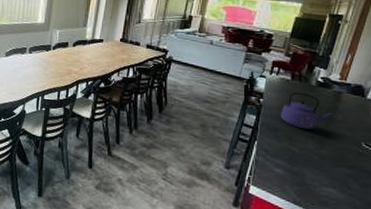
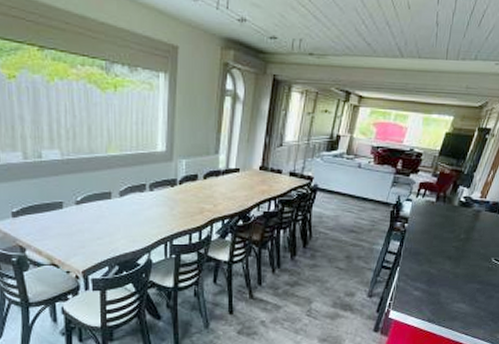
kettle: present [280,92,333,130] -> none [422,214,471,251]

